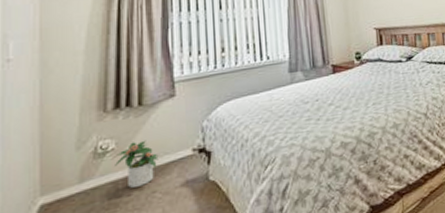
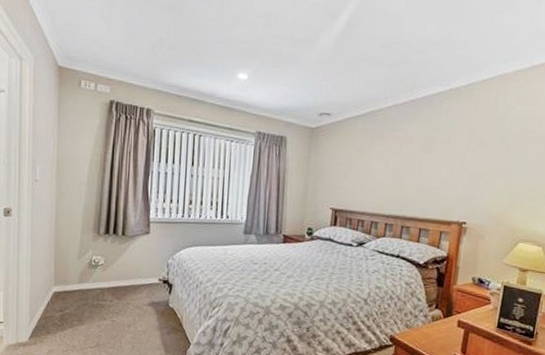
potted plant: present [115,140,159,188] -> none [103,262,134,297]

